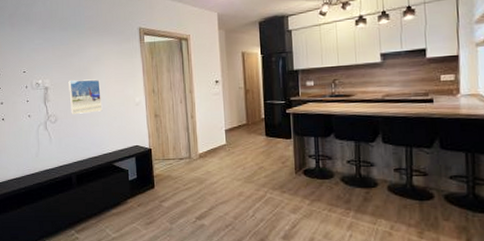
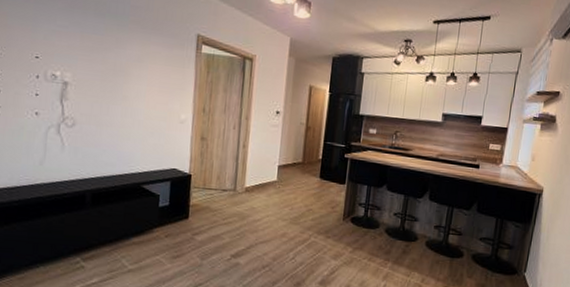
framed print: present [68,79,103,114] -> none [95,78,139,123]

